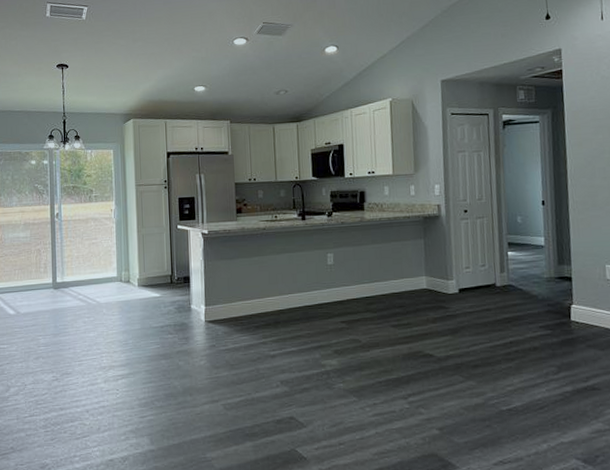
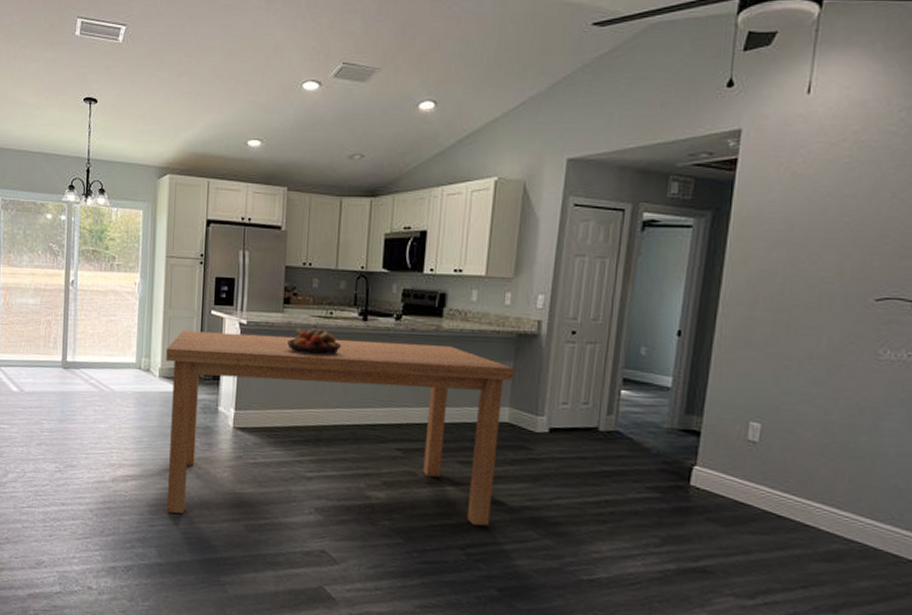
dining table: none [142,233,426,404] -> present [166,330,515,526]
fruit bowl: none [243,231,288,253] -> present [287,328,342,356]

